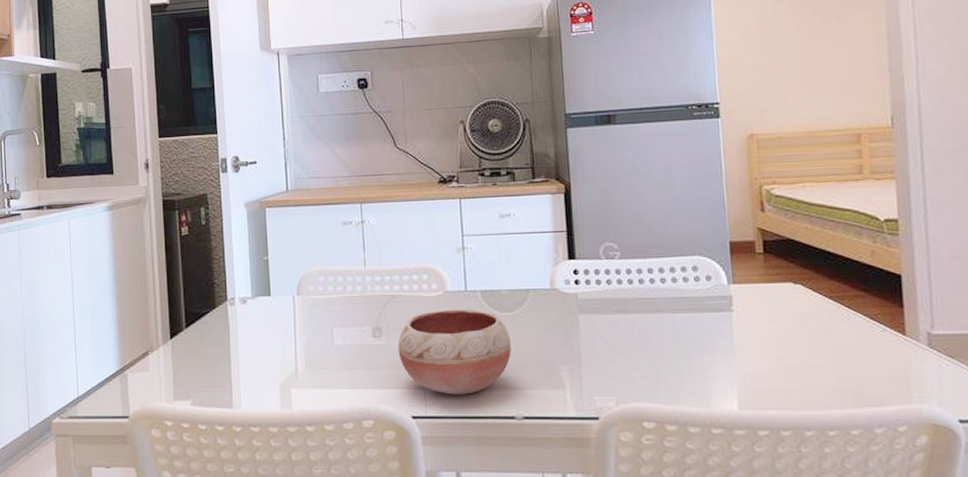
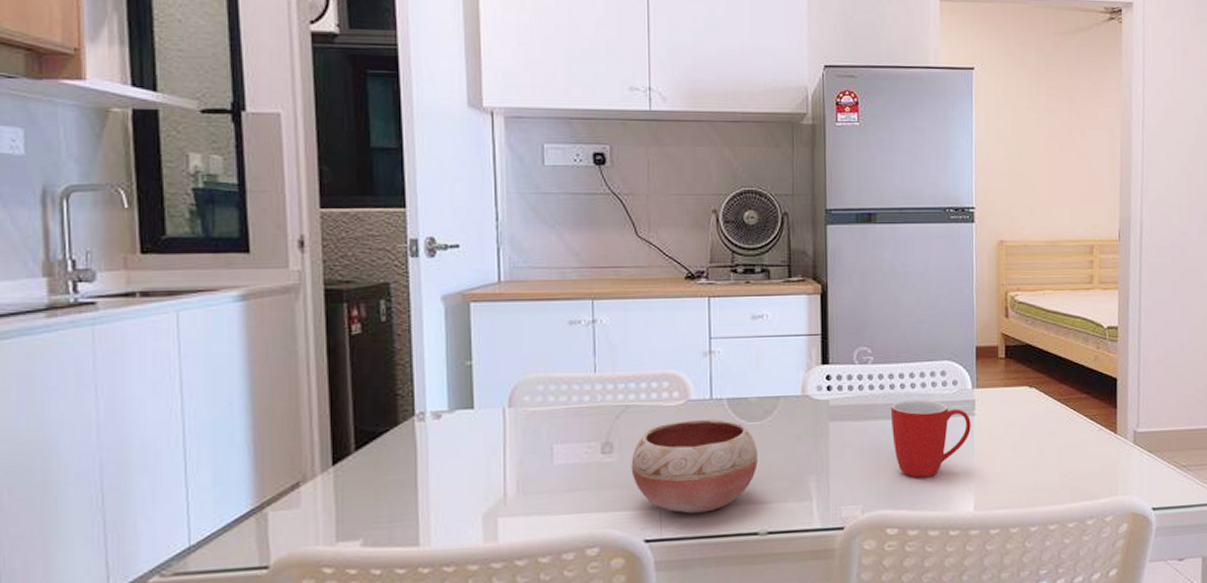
mug: none [641,294,730,373] -> present [891,399,971,478]

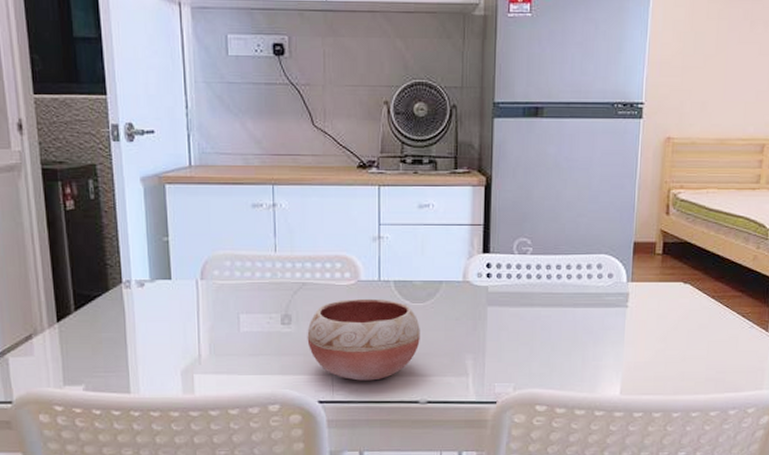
mug: present [891,399,971,478] -> none [546,289,623,362]

